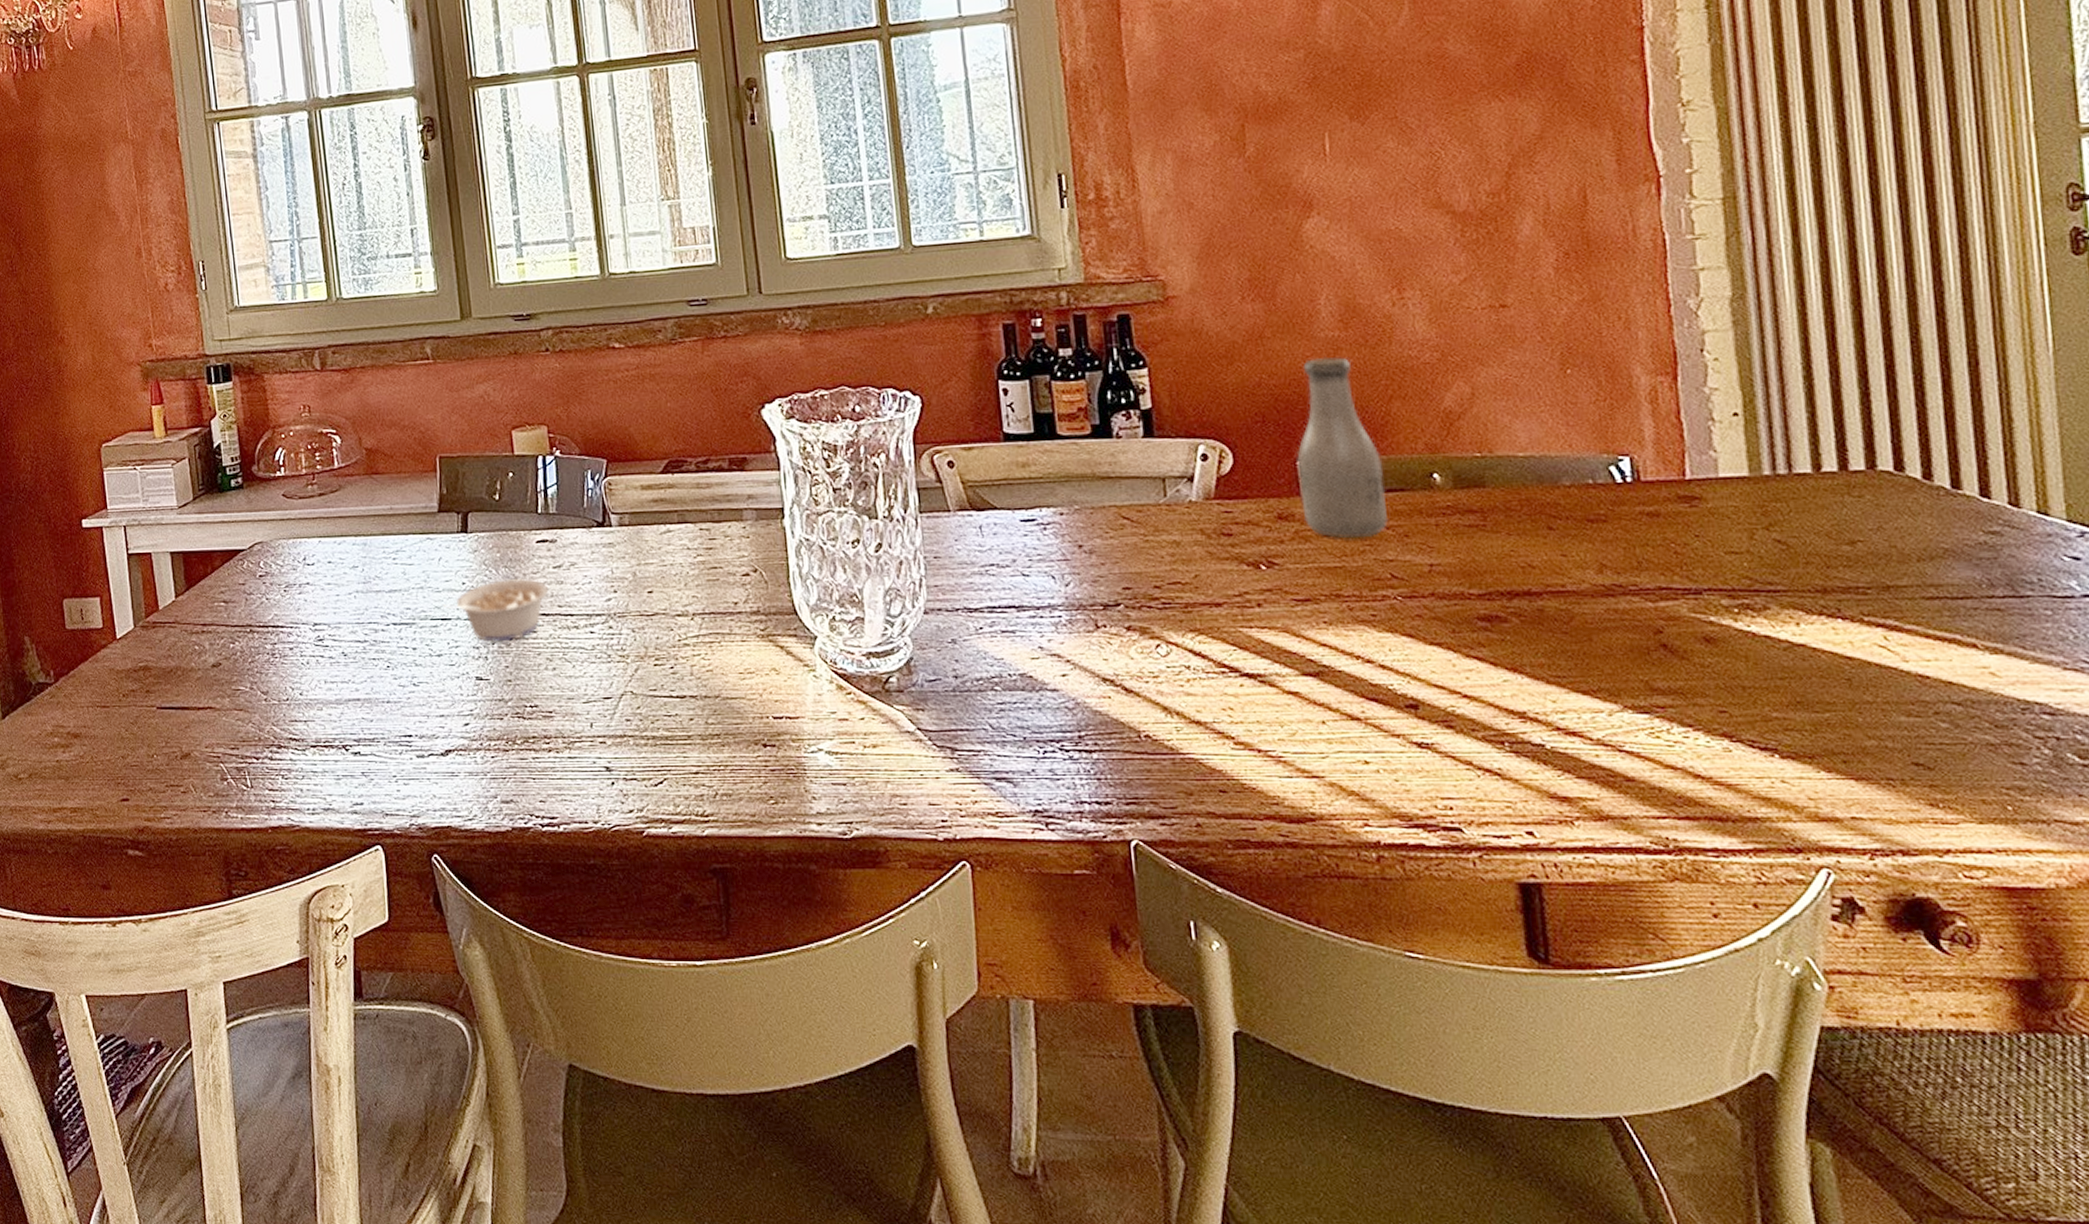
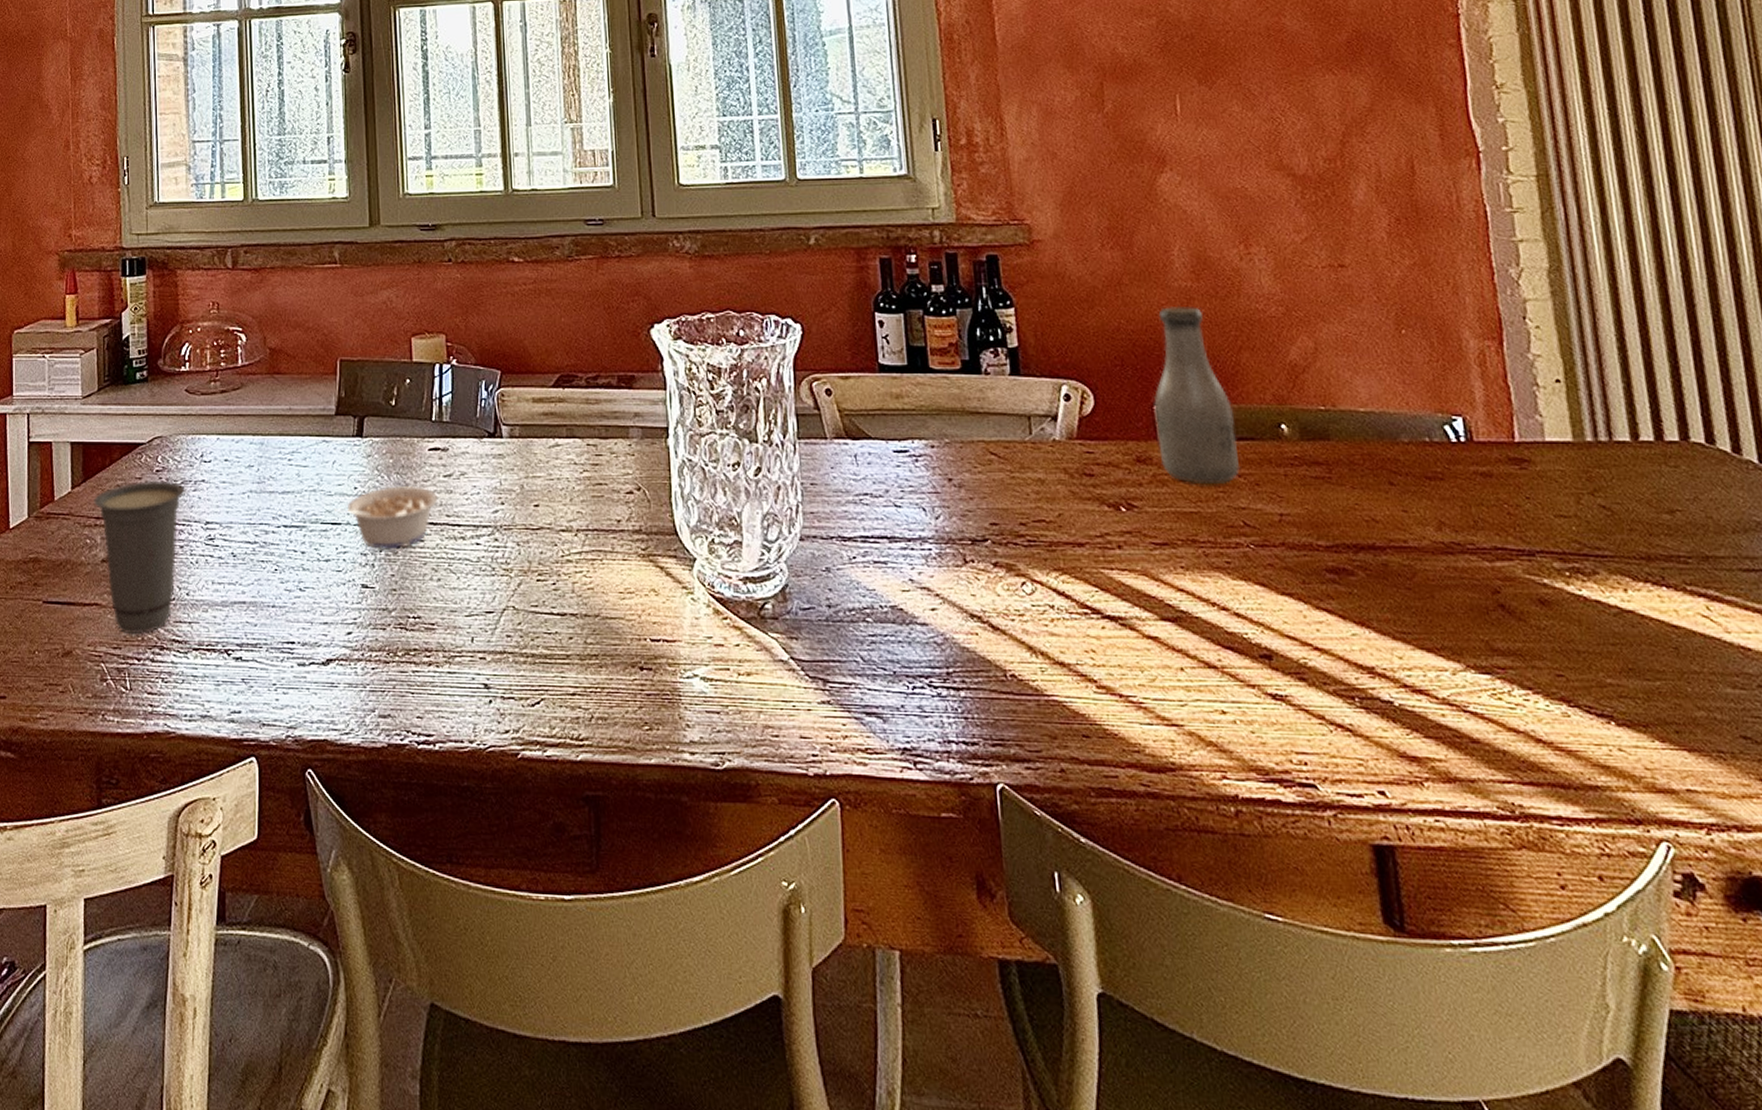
cup: none [199,585,290,735] -> present [94,480,185,635]

